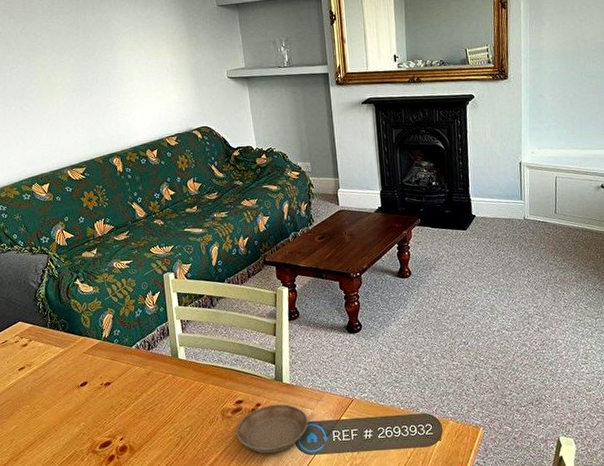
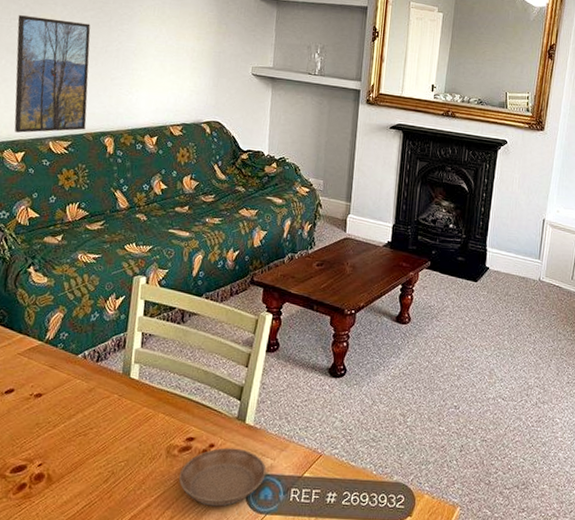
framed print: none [16,60,95,168] -> present [14,15,91,133]

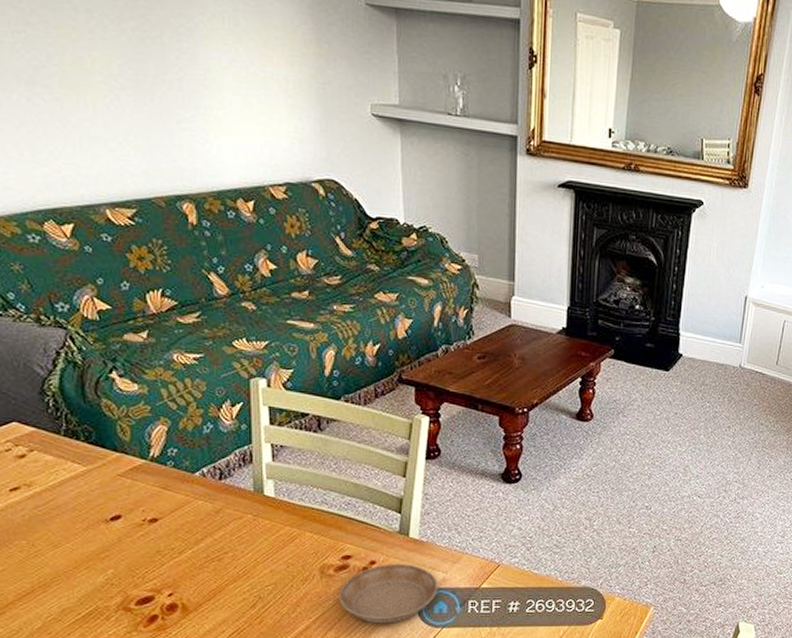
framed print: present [14,15,91,133] -> none [22,26,153,198]

